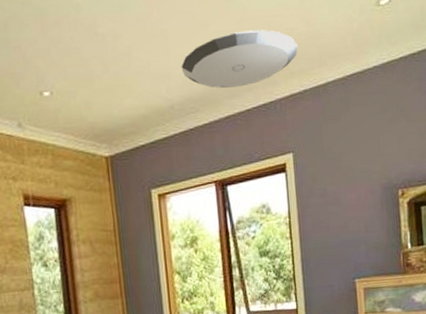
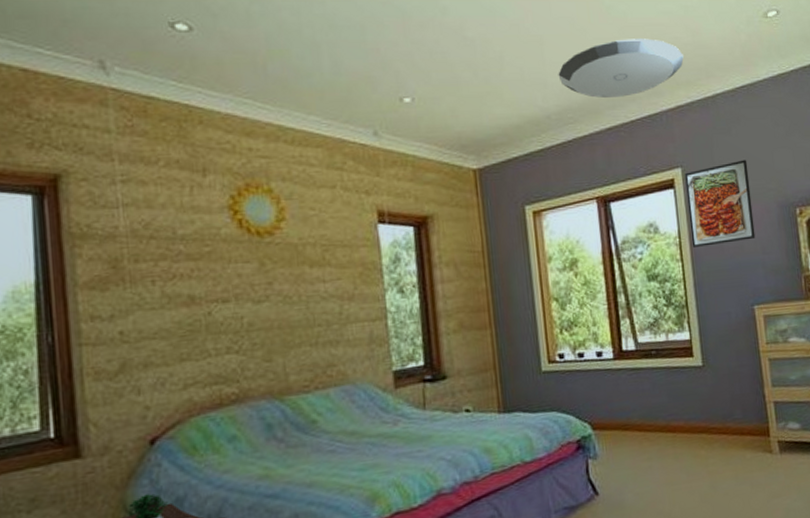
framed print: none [295,144,359,226] -> present [684,159,756,247]

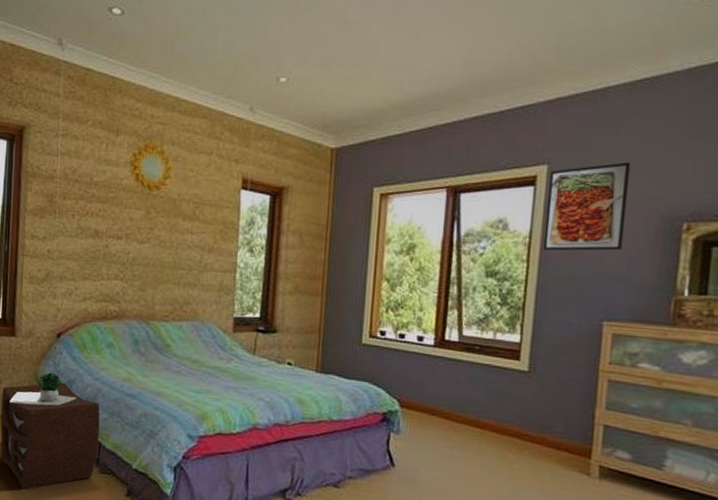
ceiling light fixture: present [558,38,684,99] -> none [430,23,577,87]

